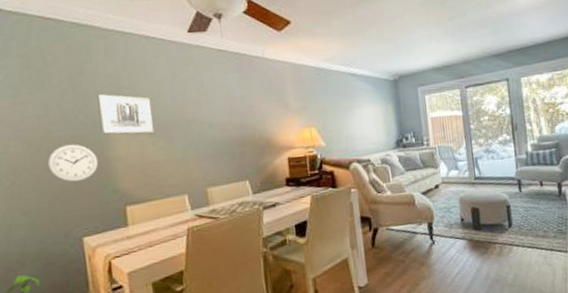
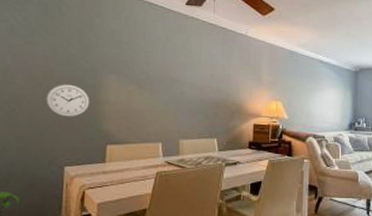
wall art: present [97,94,155,135] -> none [98,46,144,86]

